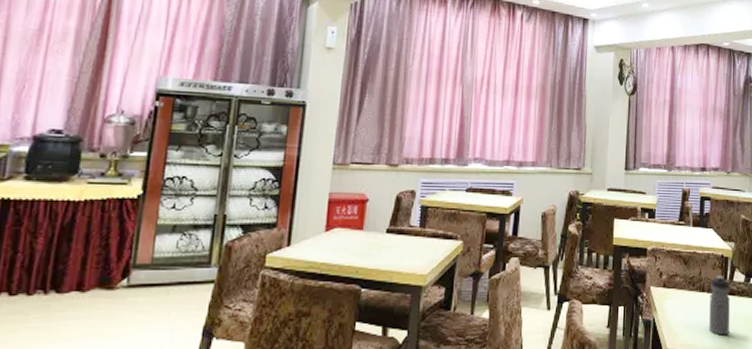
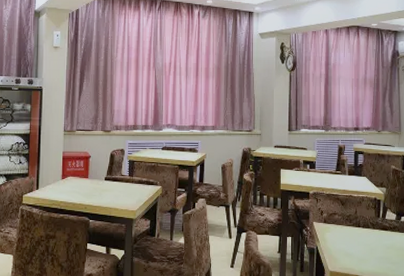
water bottle: present [709,276,731,336] -> none [365,214,384,262]

